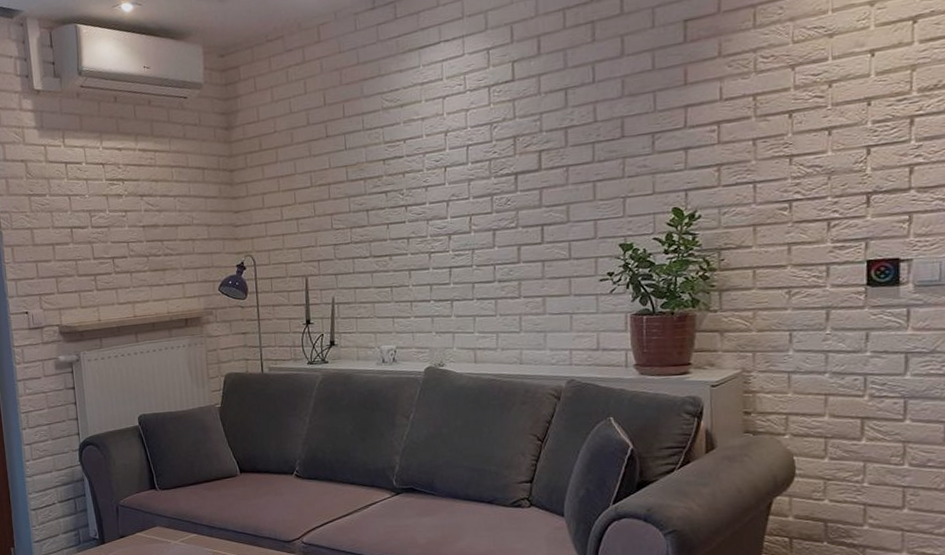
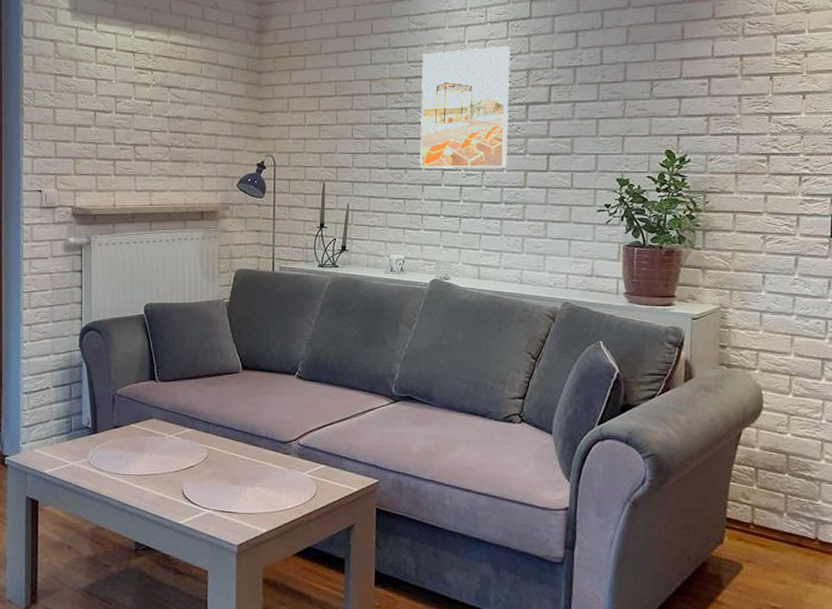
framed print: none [399,113,498,254] -> present [420,45,510,169]

